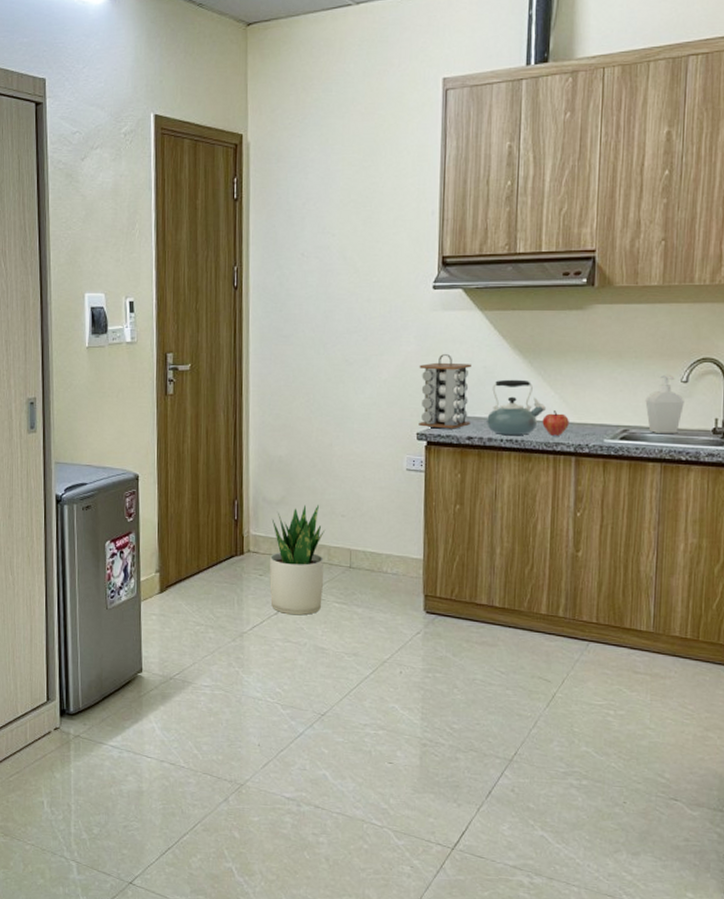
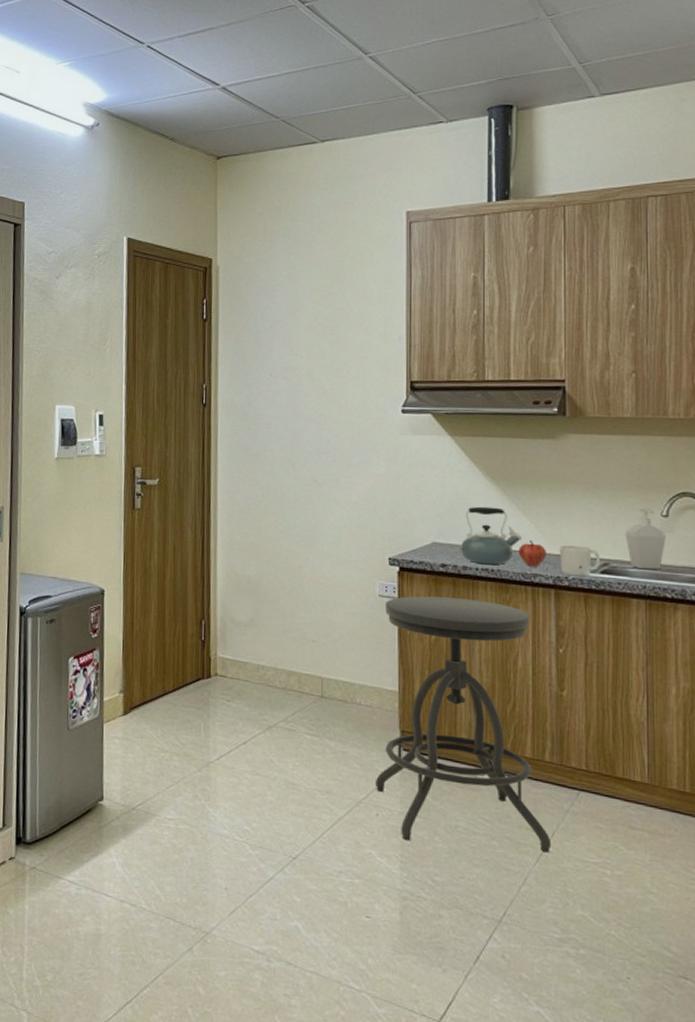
planter: present [269,505,326,616] -> none [237,628,296,747]
stool: none [399,467,561,698] -> present [374,596,552,853]
spice rack: present [418,353,471,429] -> none [390,477,444,556]
mug: none [581,414,621,444] -> present [559,545,601,577]

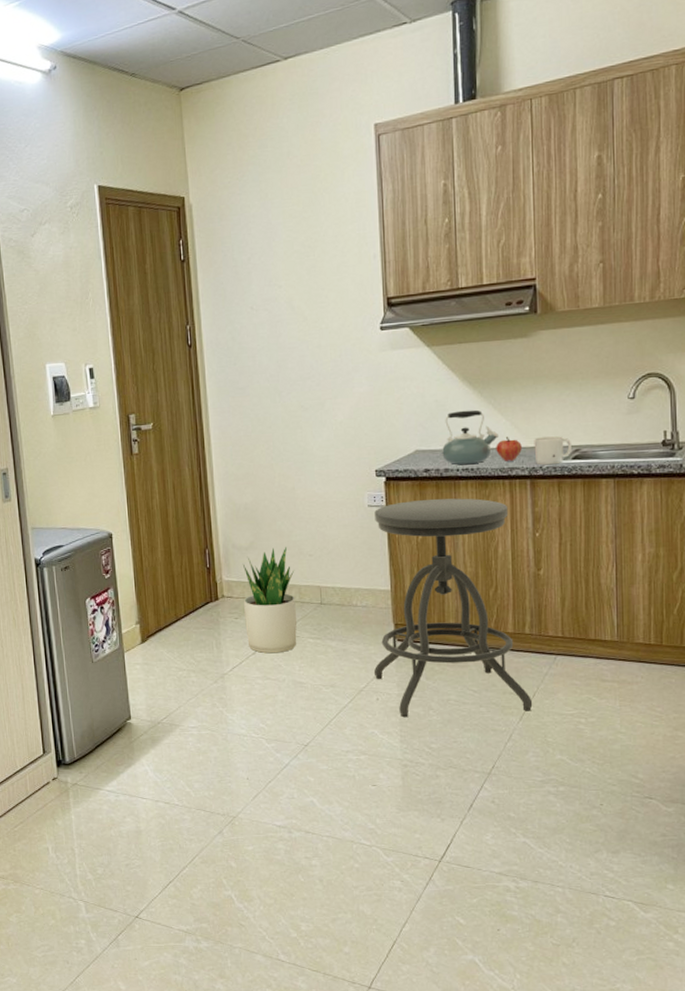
planter: none [237,628,296,747] -> present [242,547,297,654]
soap bottle: present [625,507,666,570] -> none [594,392,632,451]

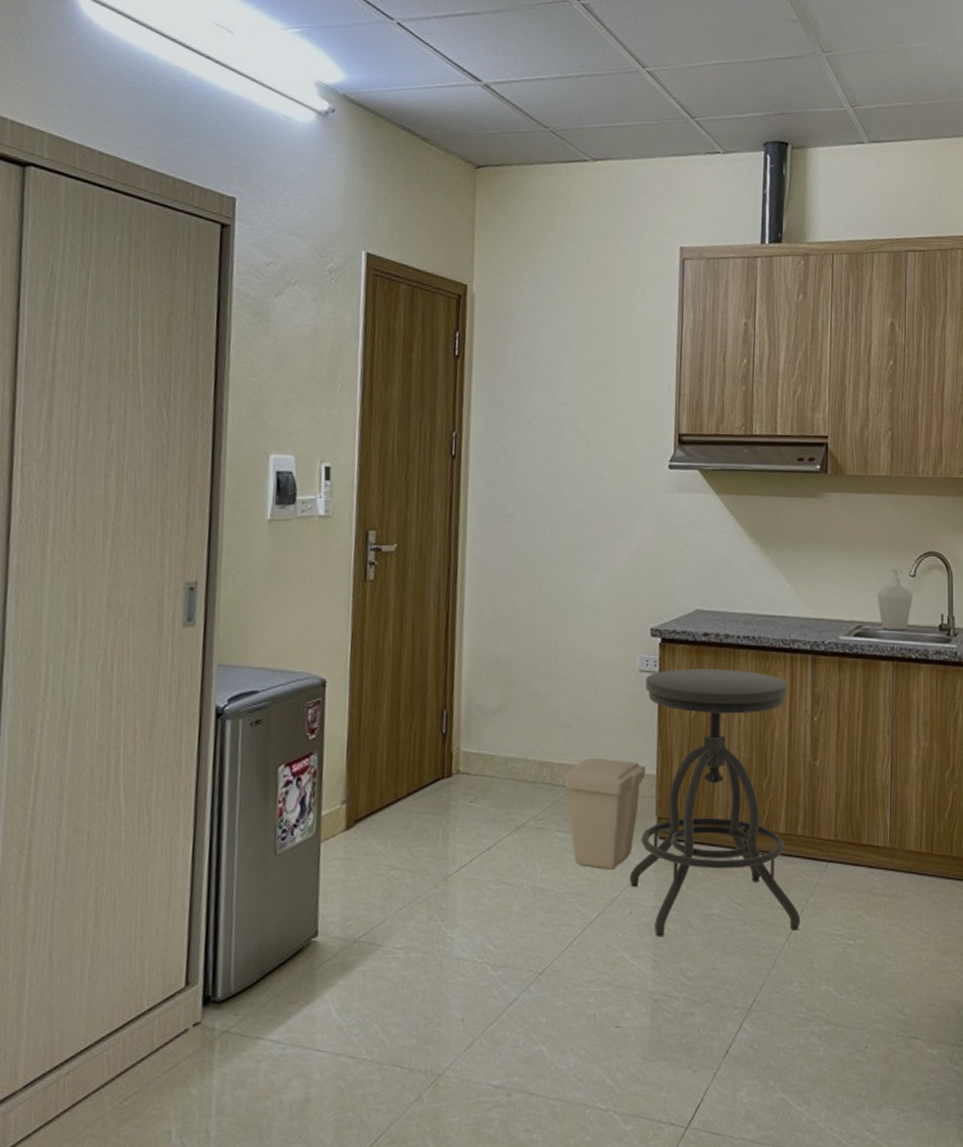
planter: present [242,547,297,654] -> none [481,713,549,850]
trash can: none [311,579,381,666] -> present [565,757,646,870]
kettle: present [442,409,498,465] -> none [723,569,782,631]
fruit: present [496,437,522,461] -> none [779,605,805,632]
mug: present [534,436,573,466] -> none [817,608,855,641]
soap bottle: none [594,392,632,451] -> present [877,567,913,631]

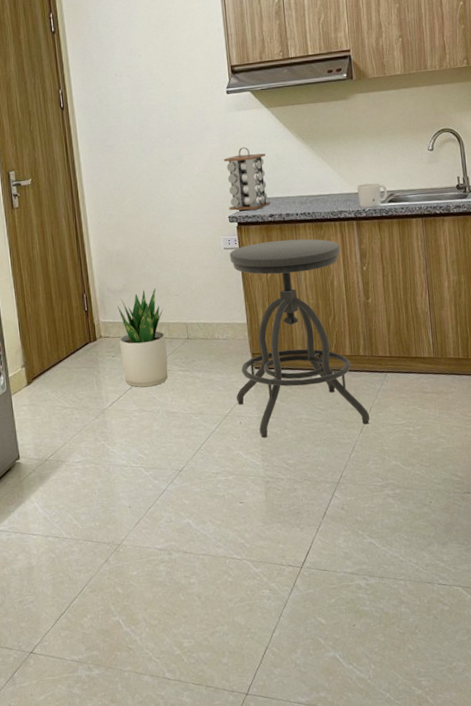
planter: none [481,713,549,850] -> present [117,288,168,388]
trash can: present [565,757,646,870] -> none [179,315,239,394]
spice rack: none [653,539,708,625] -> present [223,146,271,211]
mug: none [817,608,855,641] -> present [357,183,388,209]
soap bottle: present [877,567,913,631] -> none [403,145,433,195]

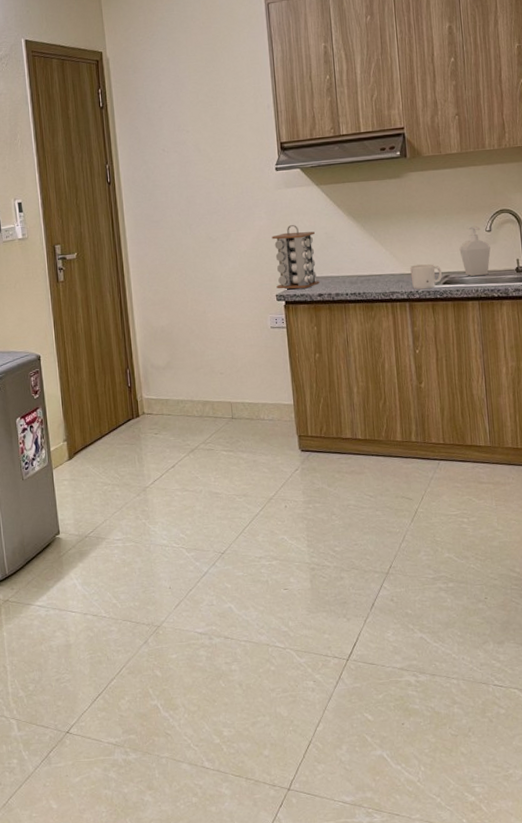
planter: present [117,288,168,388] -> none [160,366,212,467]
stool: present [230,238,370,438] -> none [276,319,422,523]
soap bottle: none [403,145,433,195] -> present [459,225,491,277]

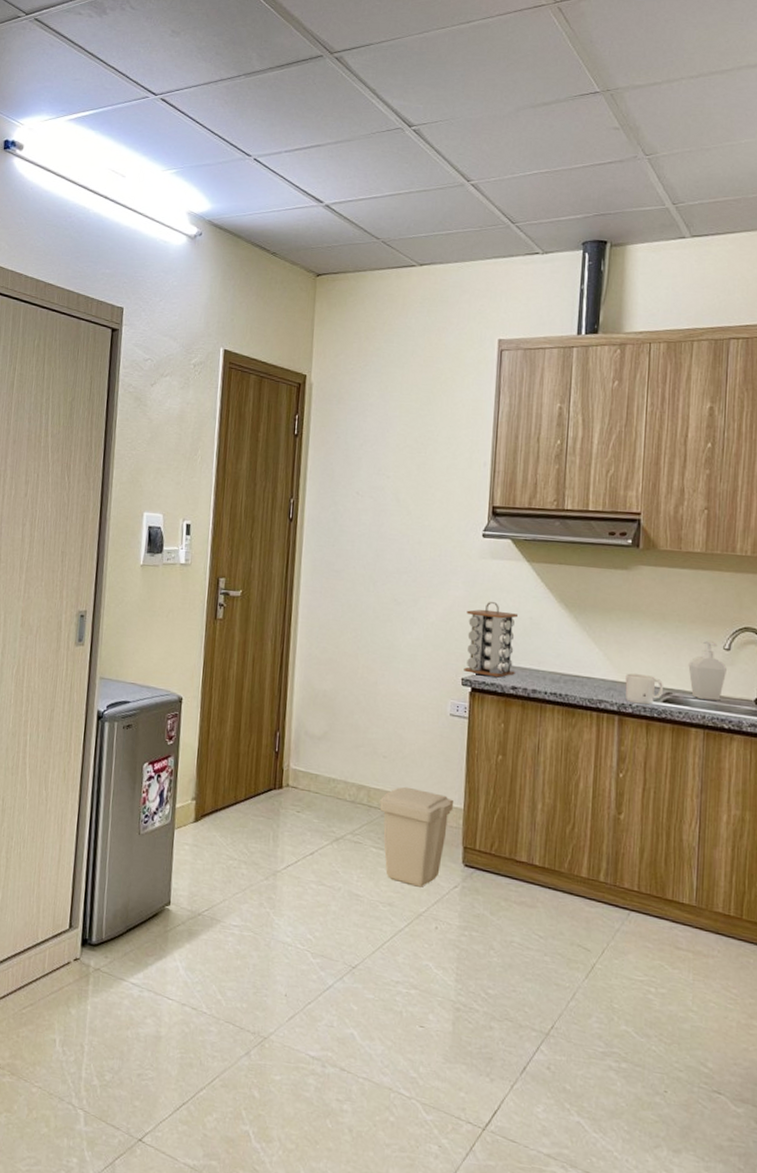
trash can: none [223,395,285,476] -> present [379,786,455,887]

